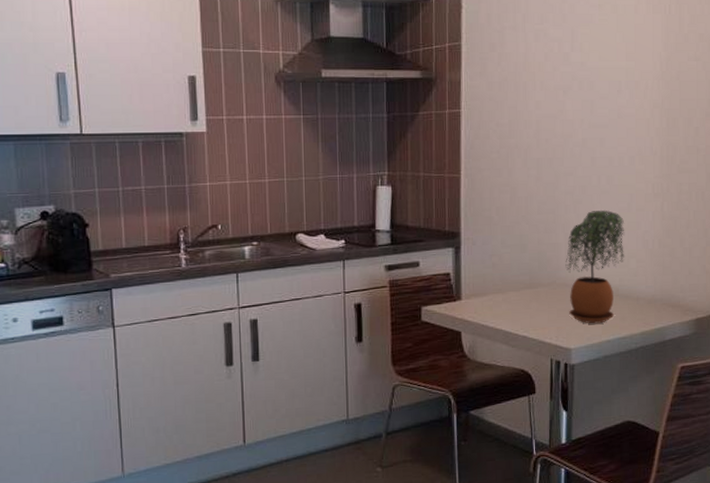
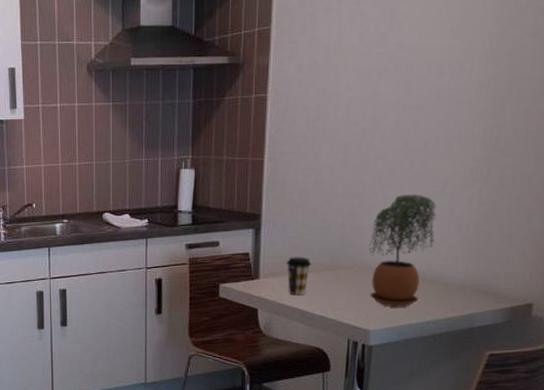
coffee cup: none [488,275,512,316] -> present [287,257,312,295]

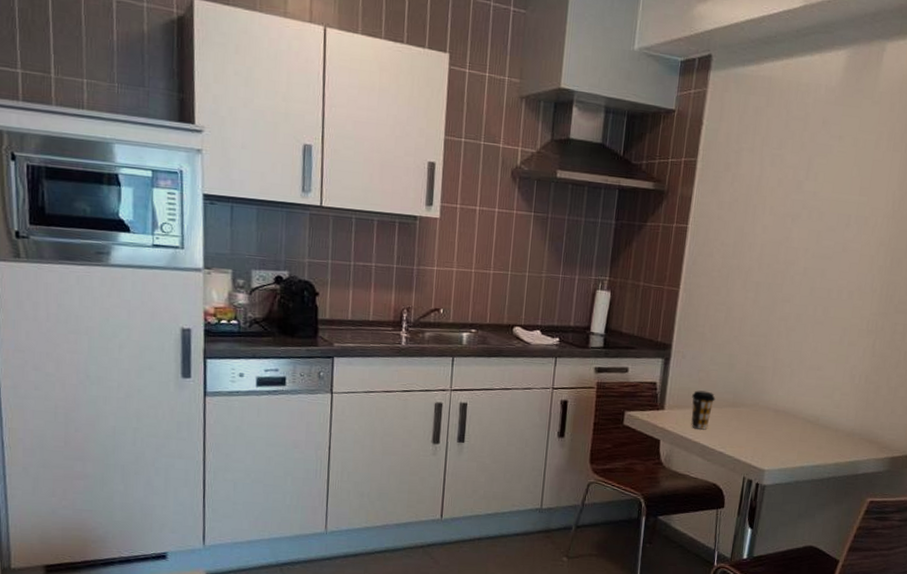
potted plant: present [369,194,437,307] -> none [767,339,834,450]

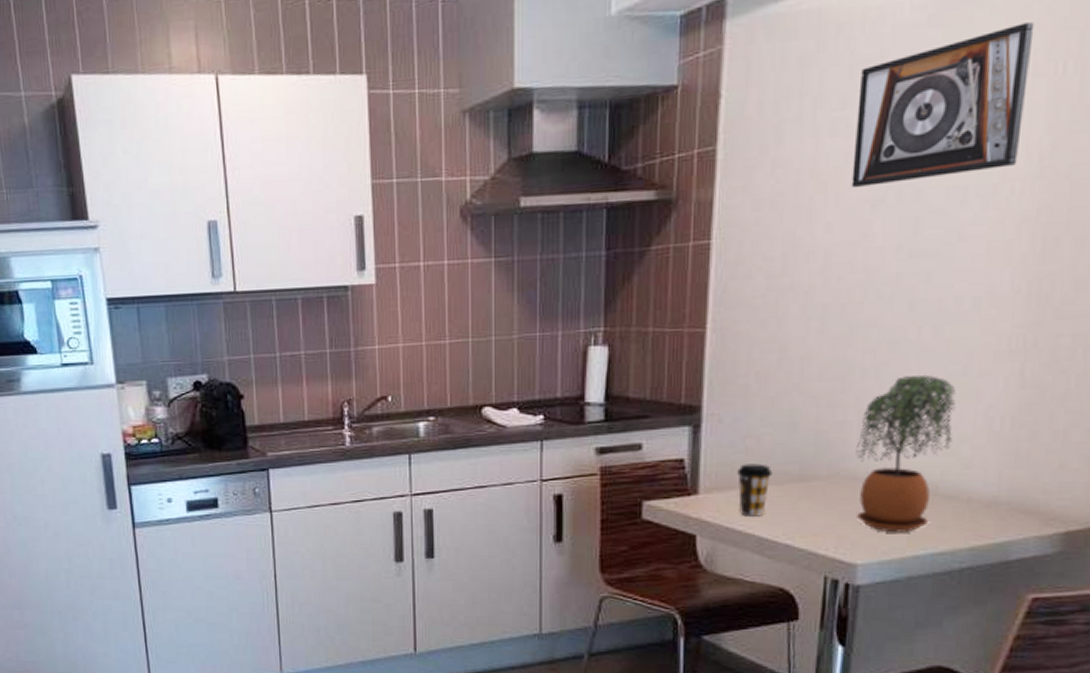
potted plant: none [767,339,834,450] -> present [855,374,956,533]
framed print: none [781,114,896,207] -> present [851,22,1035,189]

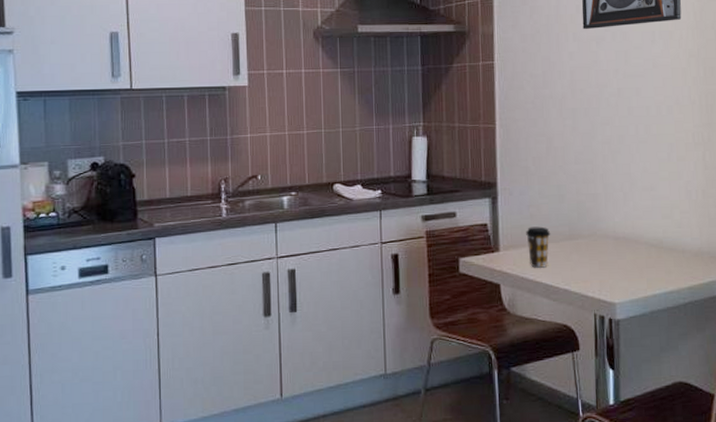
potted plant: present [855,374,956,533] -> none [605,159,667,277]

